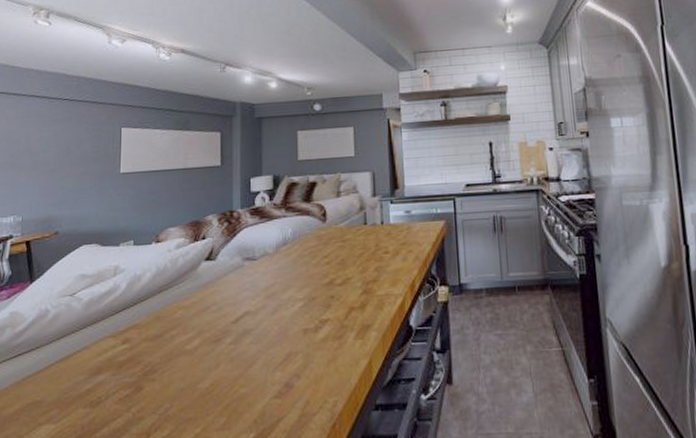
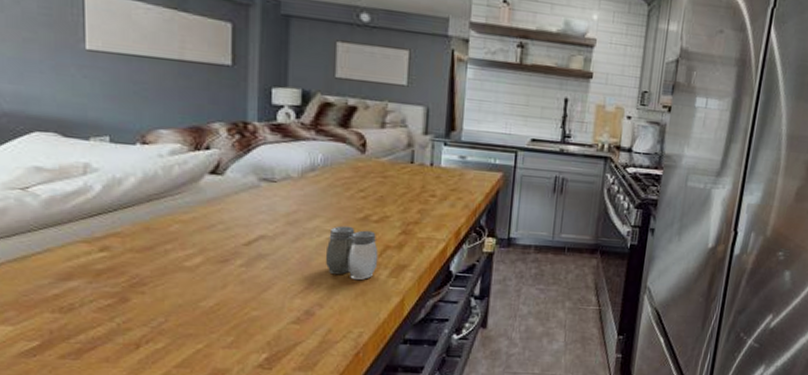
salt and pepper shaker: none [299,292,345,345] -> present [325,225,379,280]

